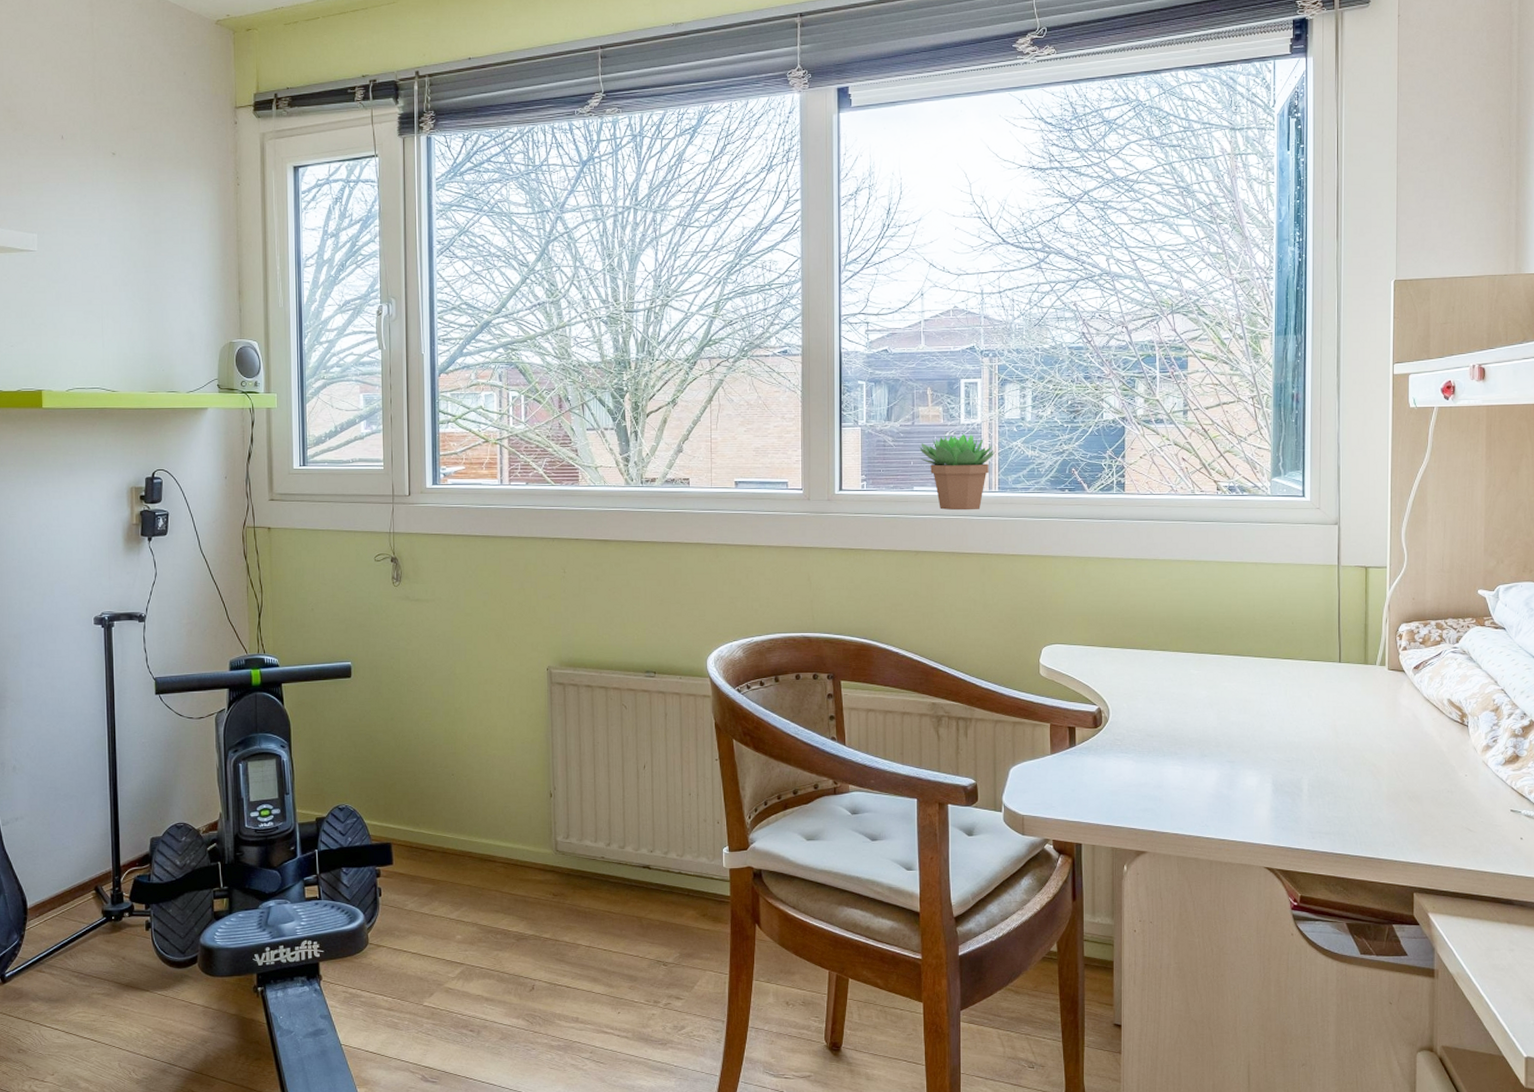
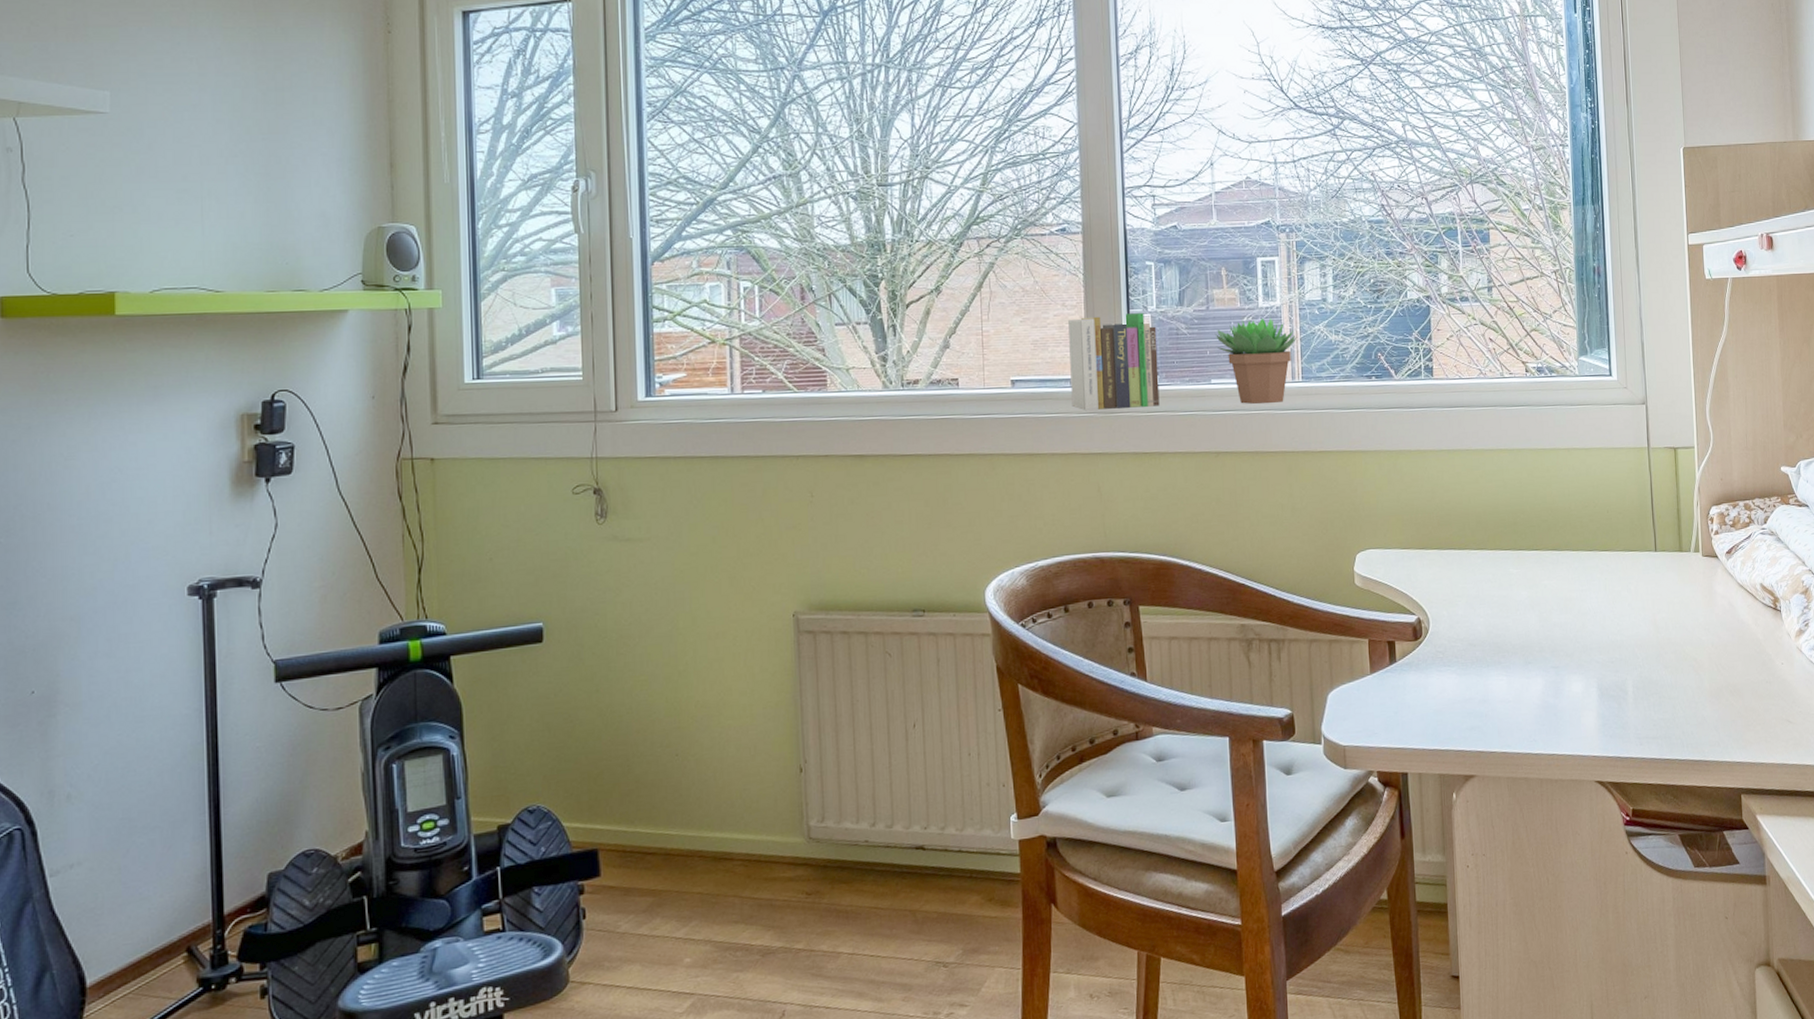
books: none [787,426,866,511] -> present [1068,313,1160,411]

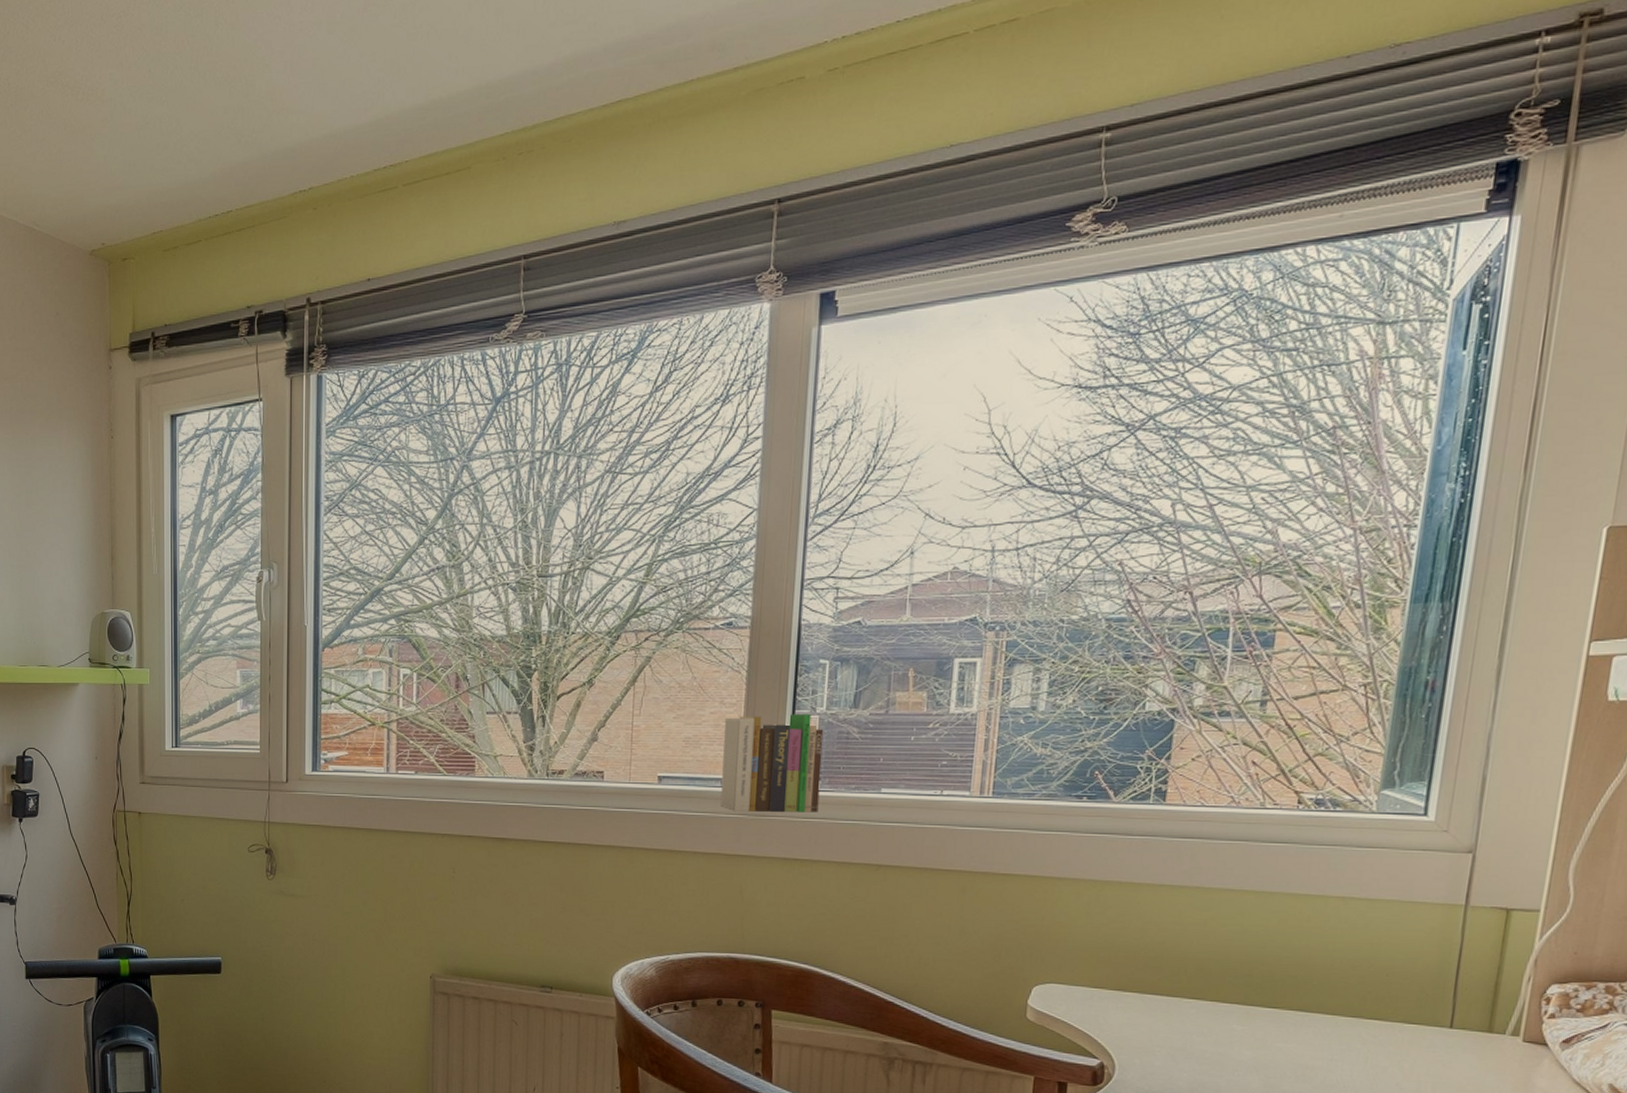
succulent plant: present [1216,317,1297,405] -> none [893,725,993,819]

